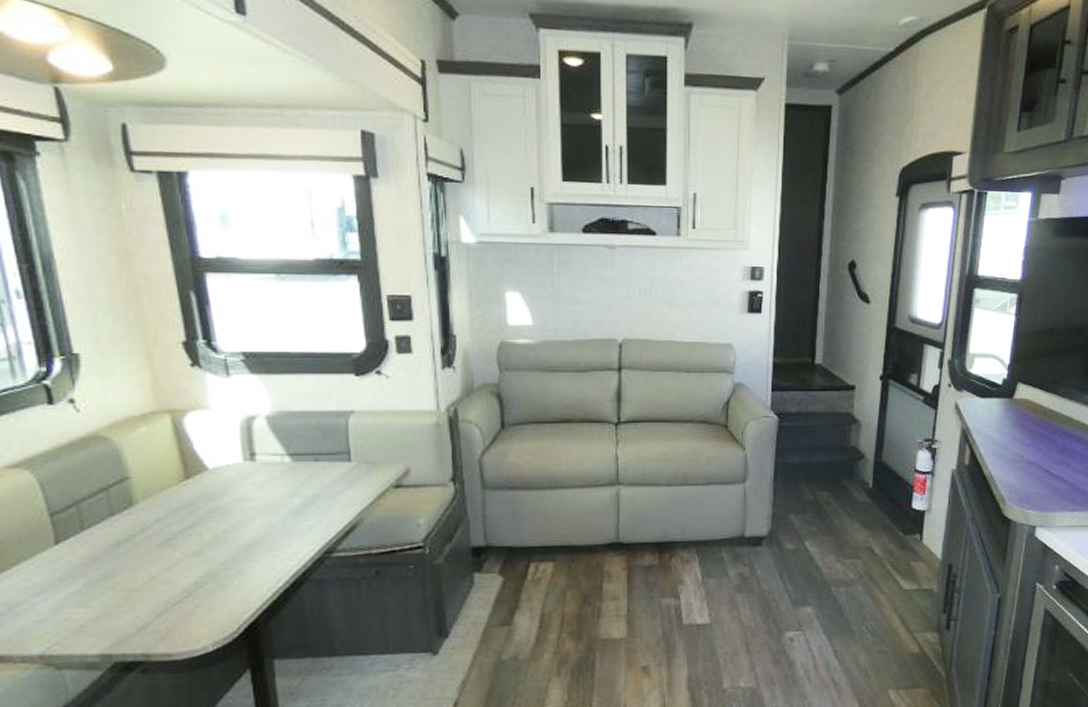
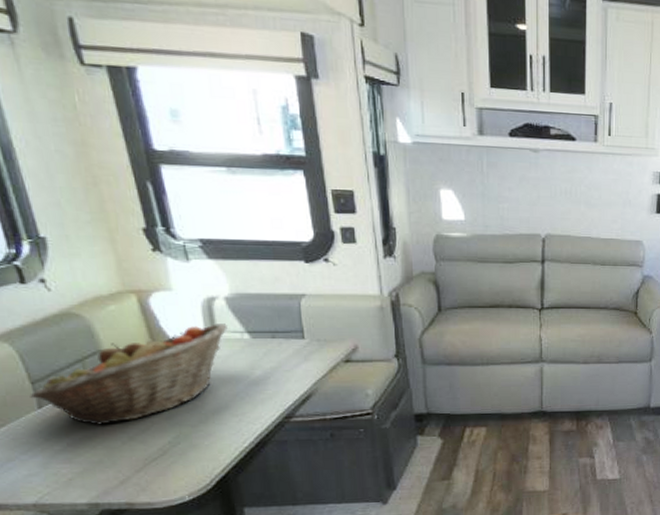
fruit basket: none [47,445,267,563] -> present [29,324,228,425]

